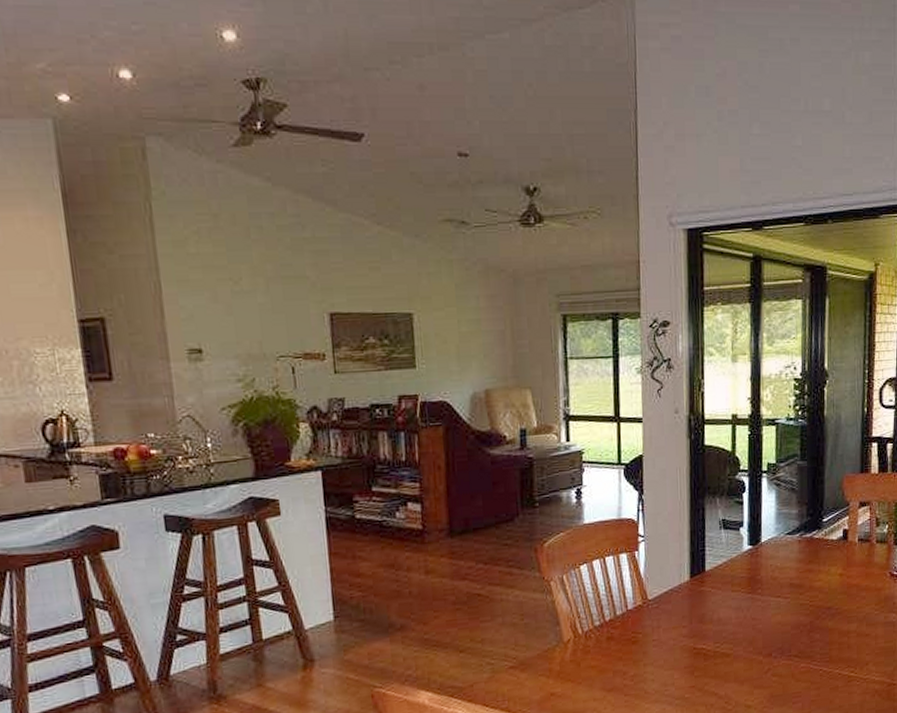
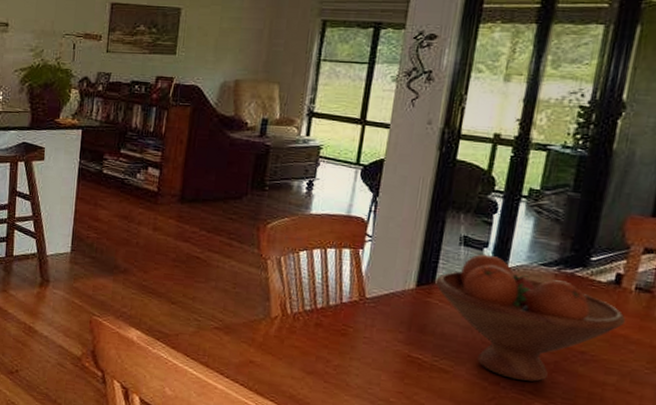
fruit bowl: none [705,533,855,647] -> present [435,254,625,382]

